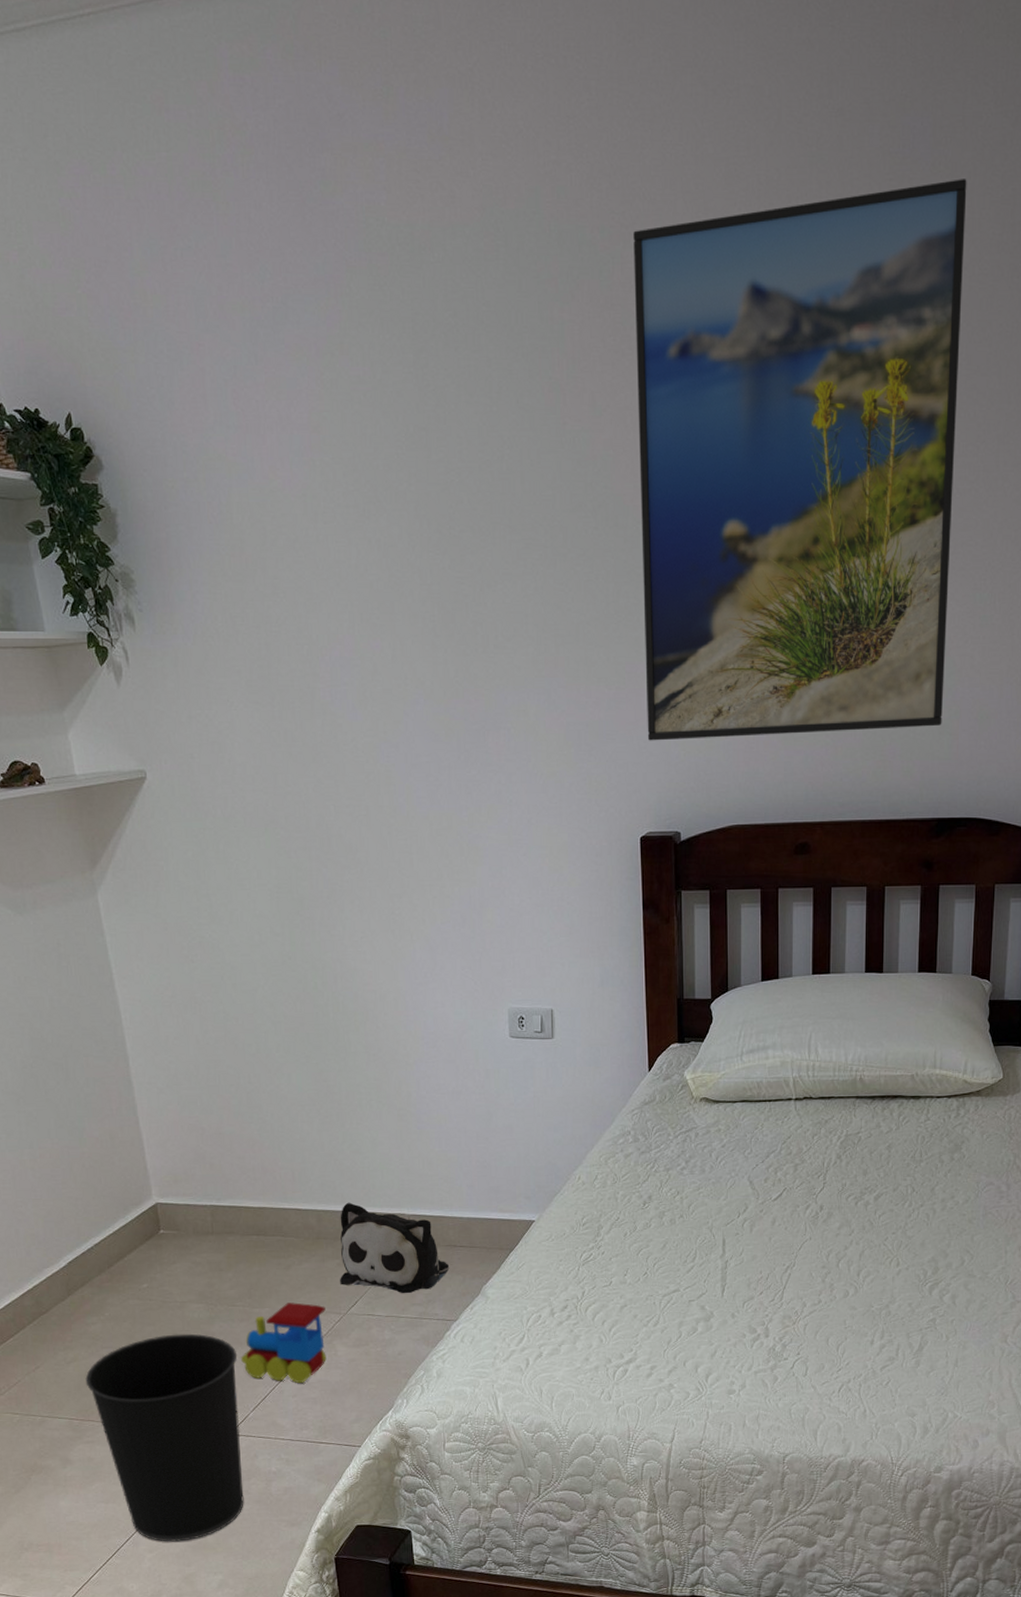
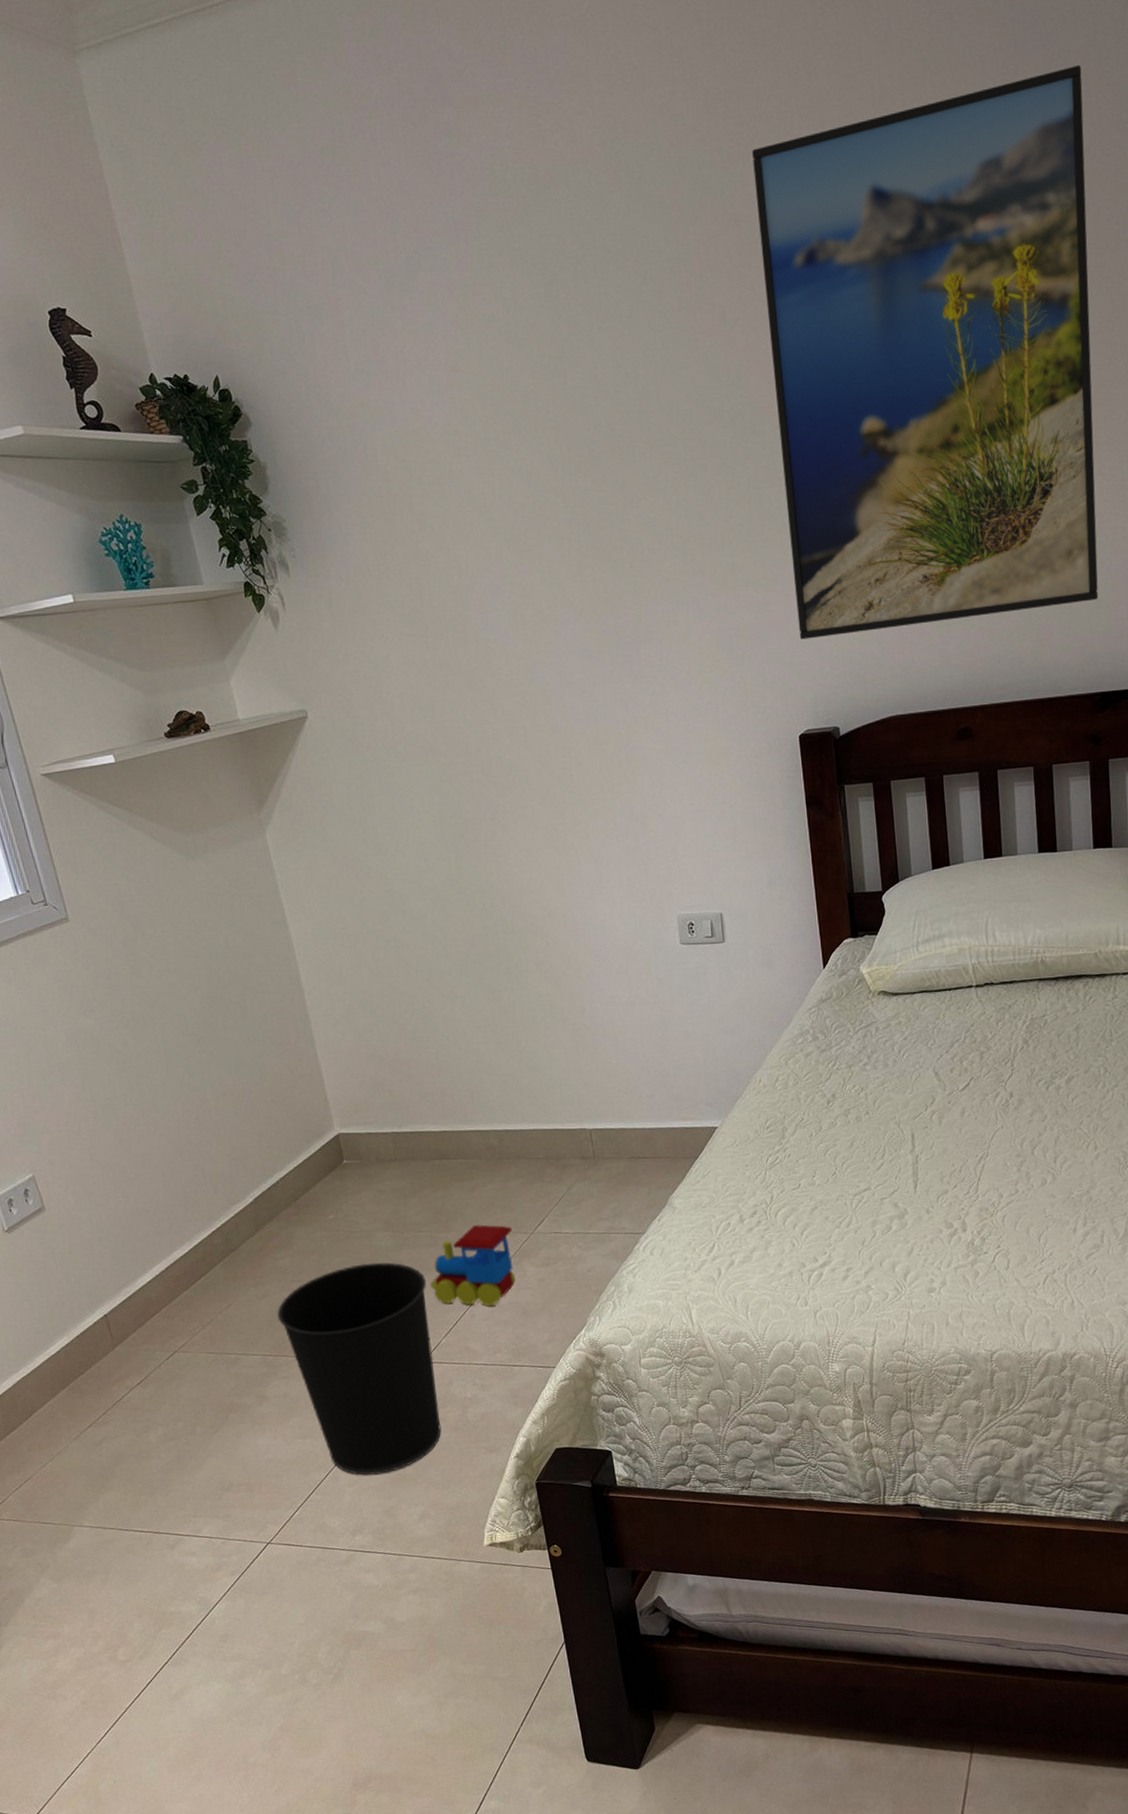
plush toy: present [340,1202,449,1293] -> none [521,1120,634,1209]

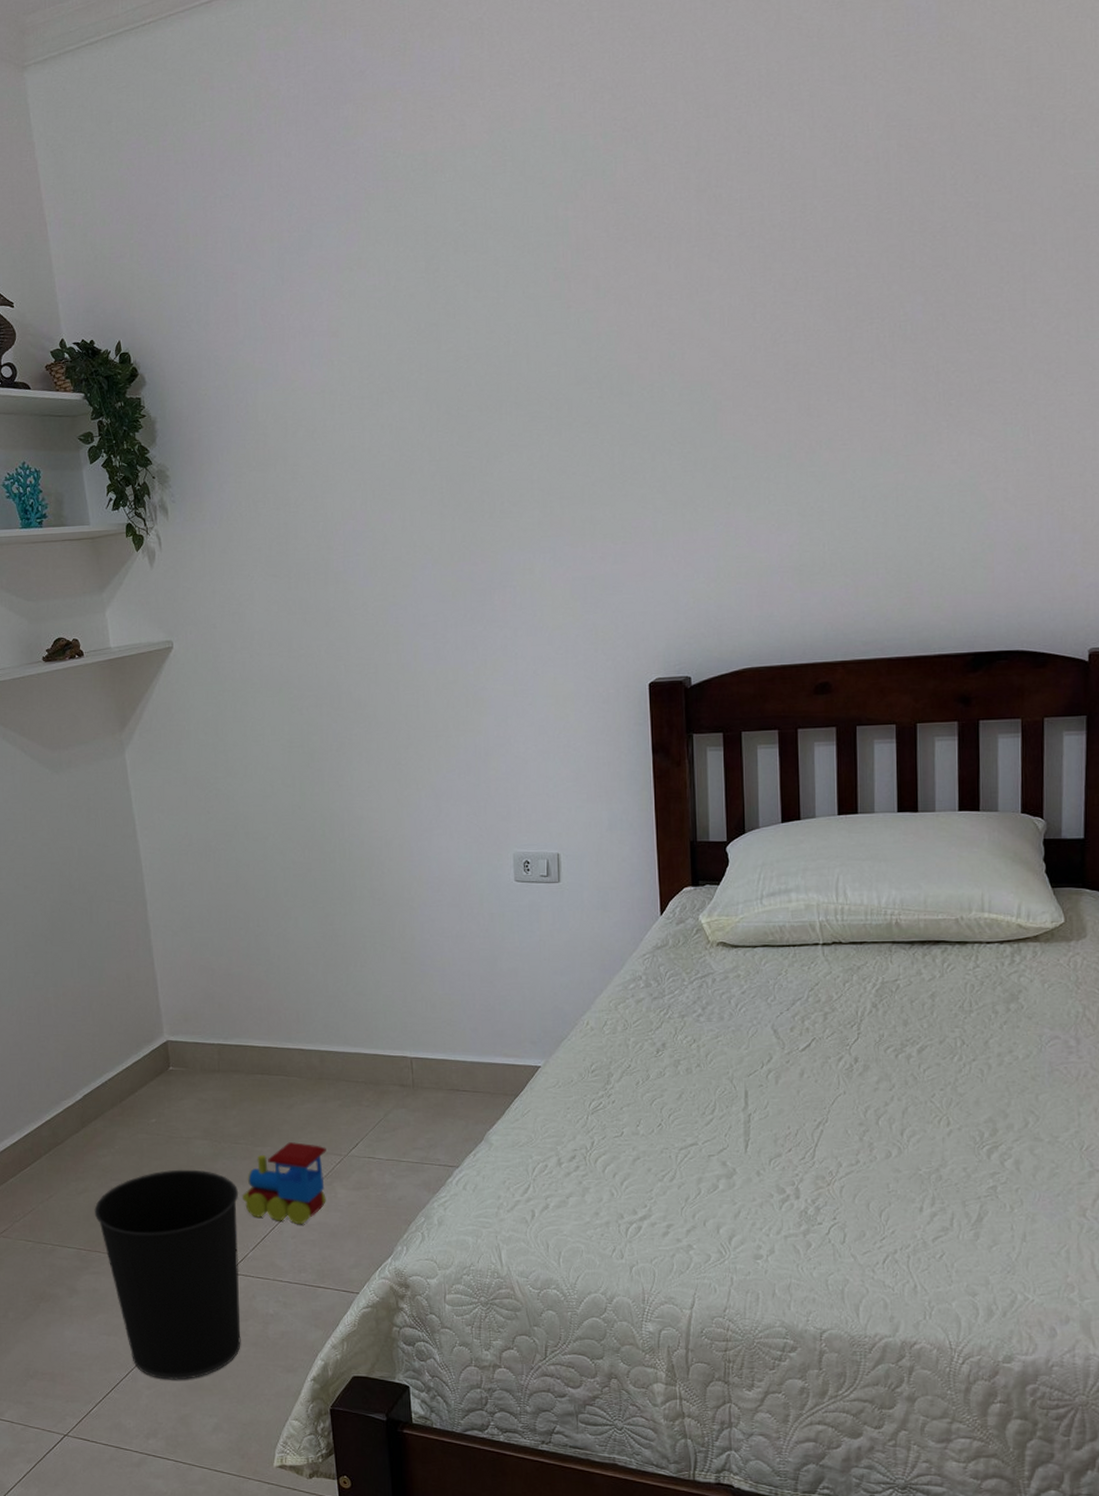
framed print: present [752,65,1099,640] -> none [635,45,978,591]

